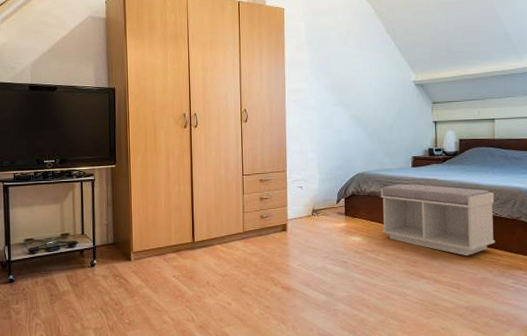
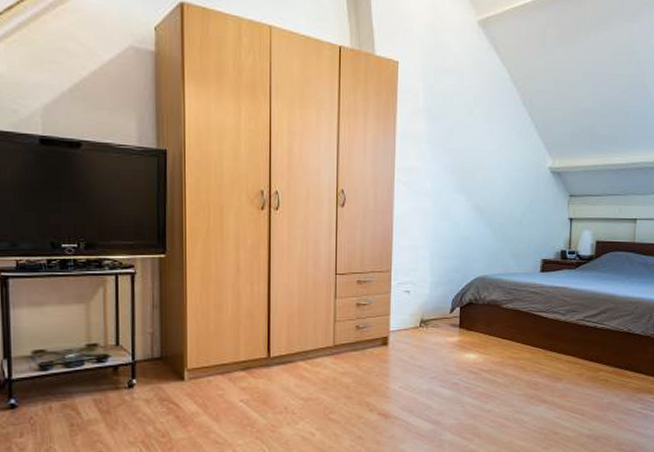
bench: present [381,183,496,256] -> none [501,291,629,378]

